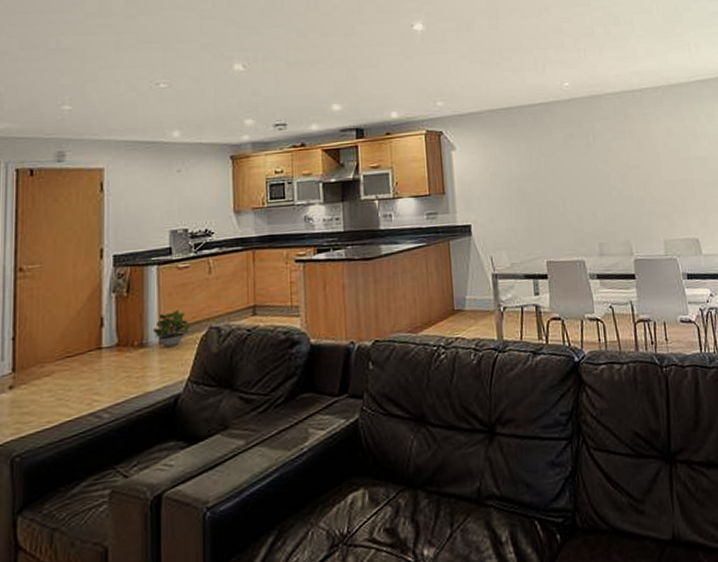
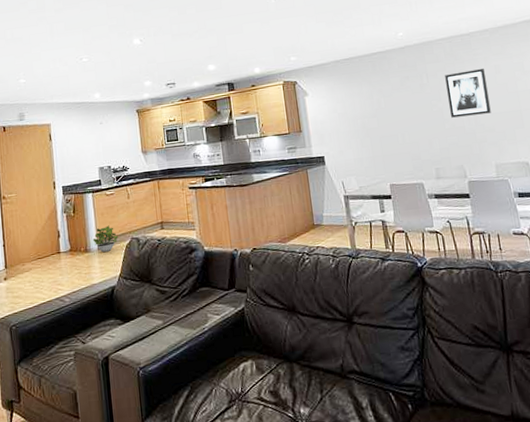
wall art: none [613,130,661,185] -> present [445,69,491,118]

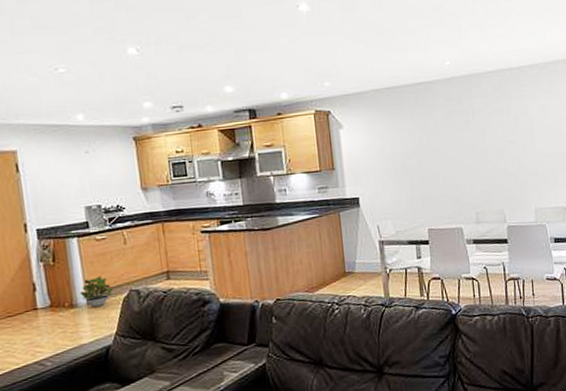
wall art: present [445,69,491,118] -> none [491,107,535,159]

